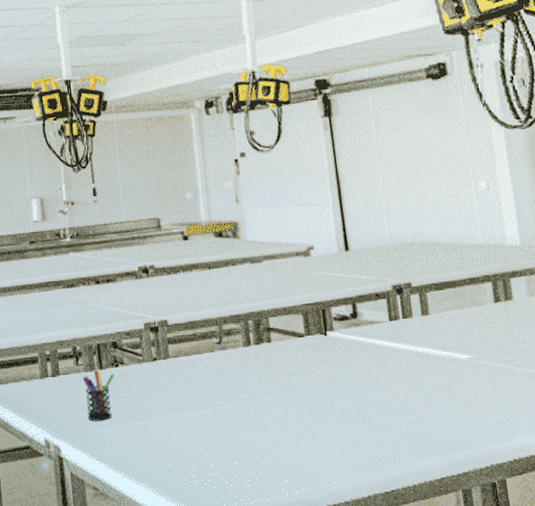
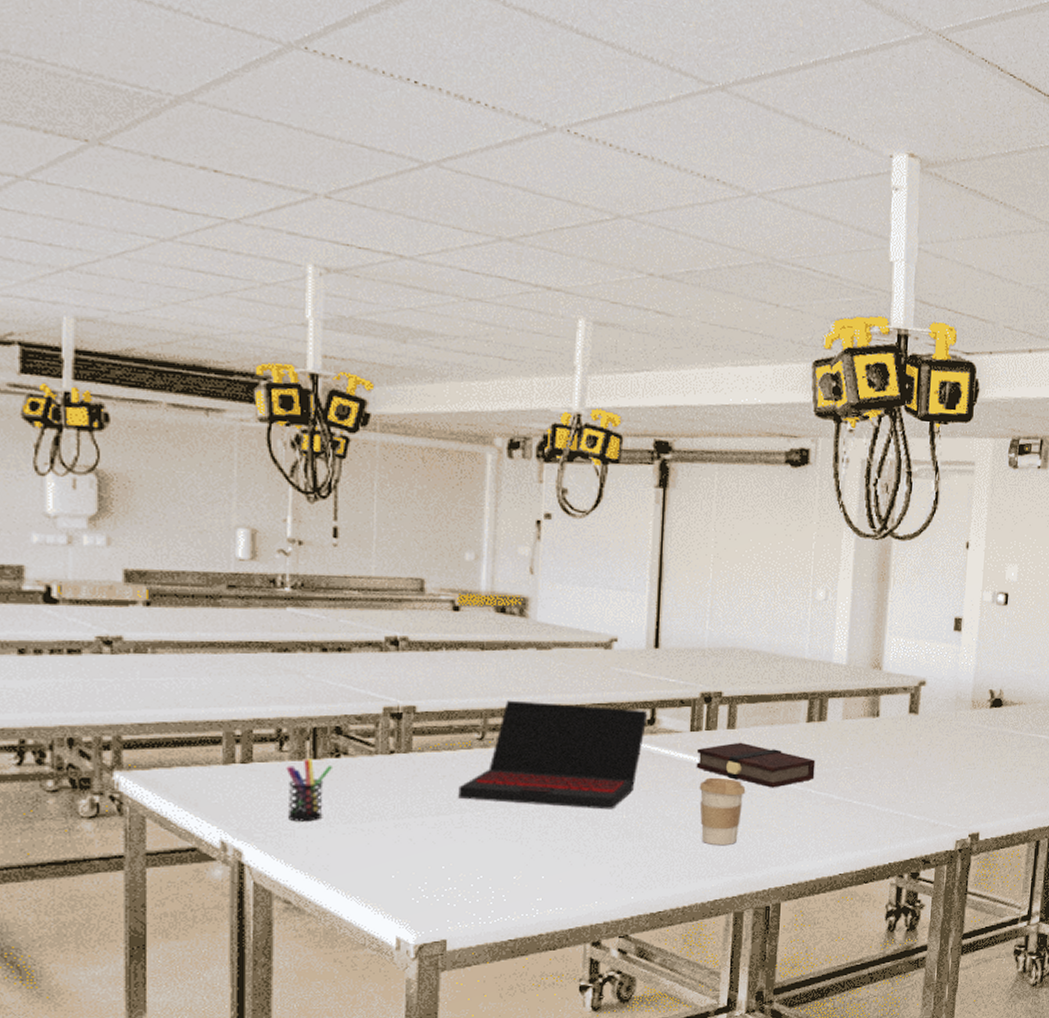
laptop: none [208,305,351,397] -> present [458,700,648,810]
book: none [398,326,513,368] -> present [696,742,816,788]
coffee cup: none [406,361,451,426] -> present [699,777,746,846]

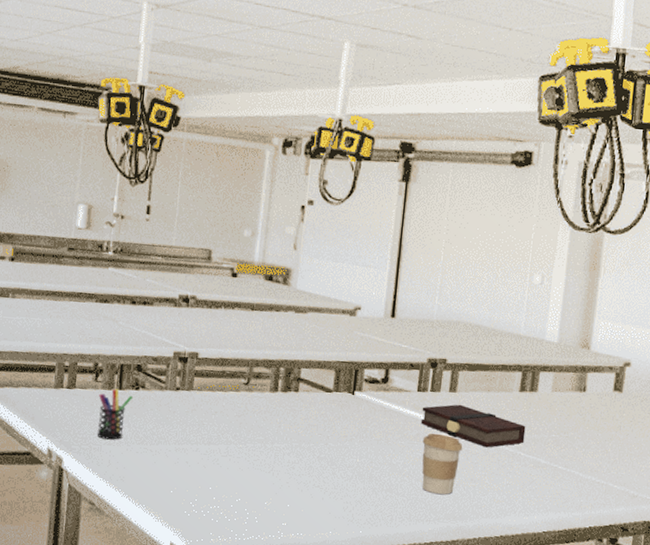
laptop: present [458,700,648,810] -> none [226,353,383,453]

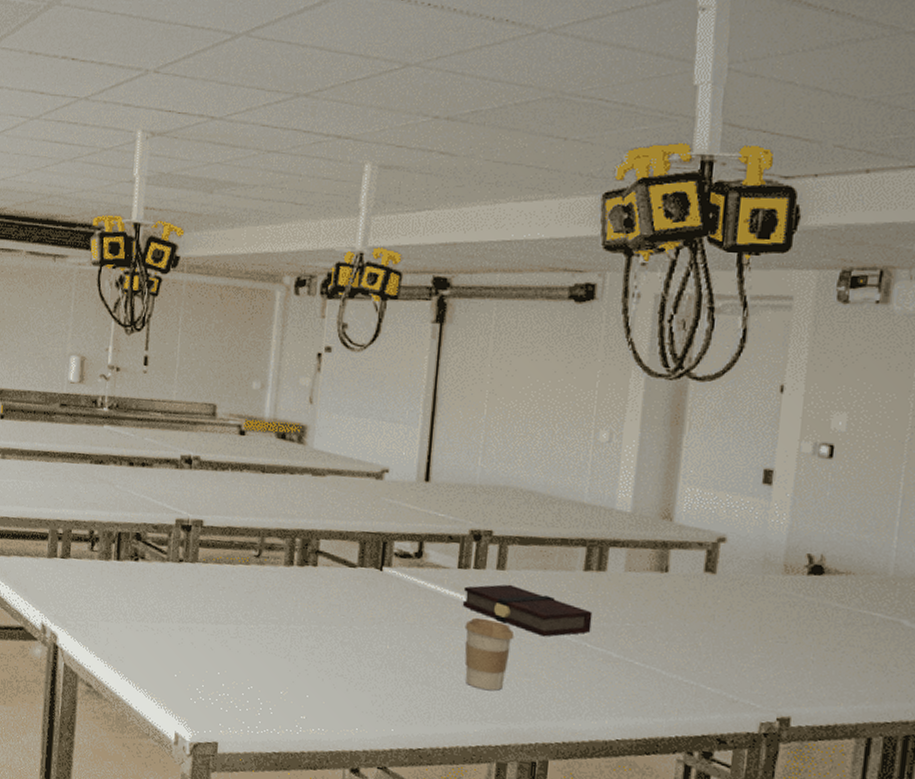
pen holder: present [98,388,132,440] -> none [94,559,131,616]

